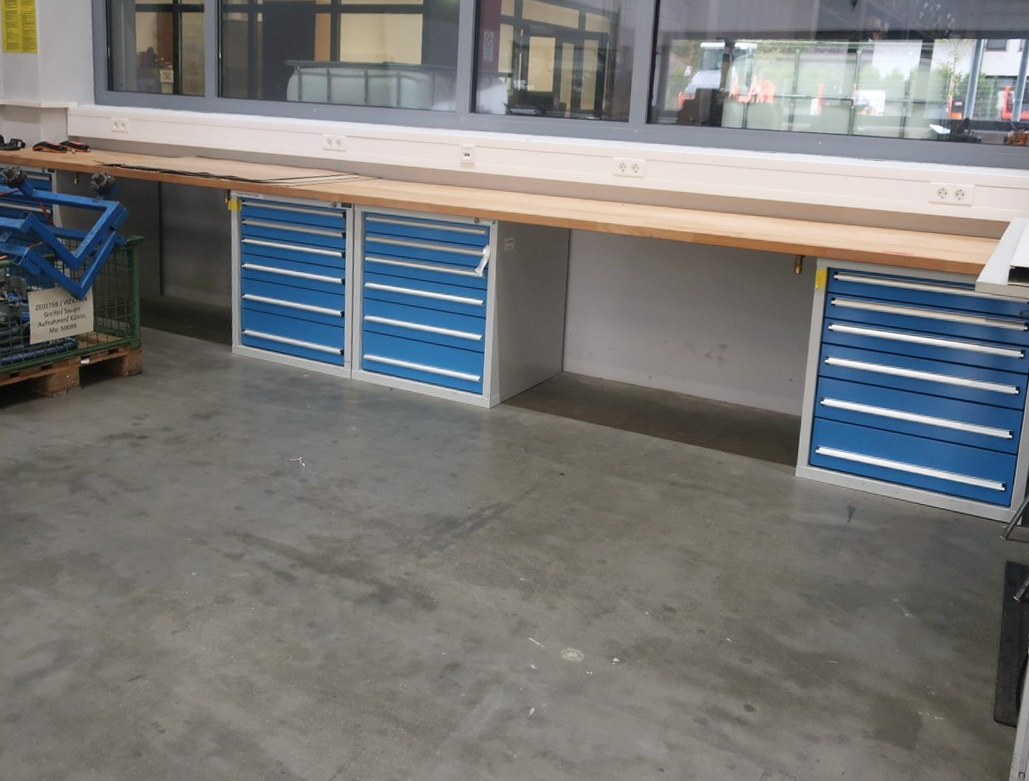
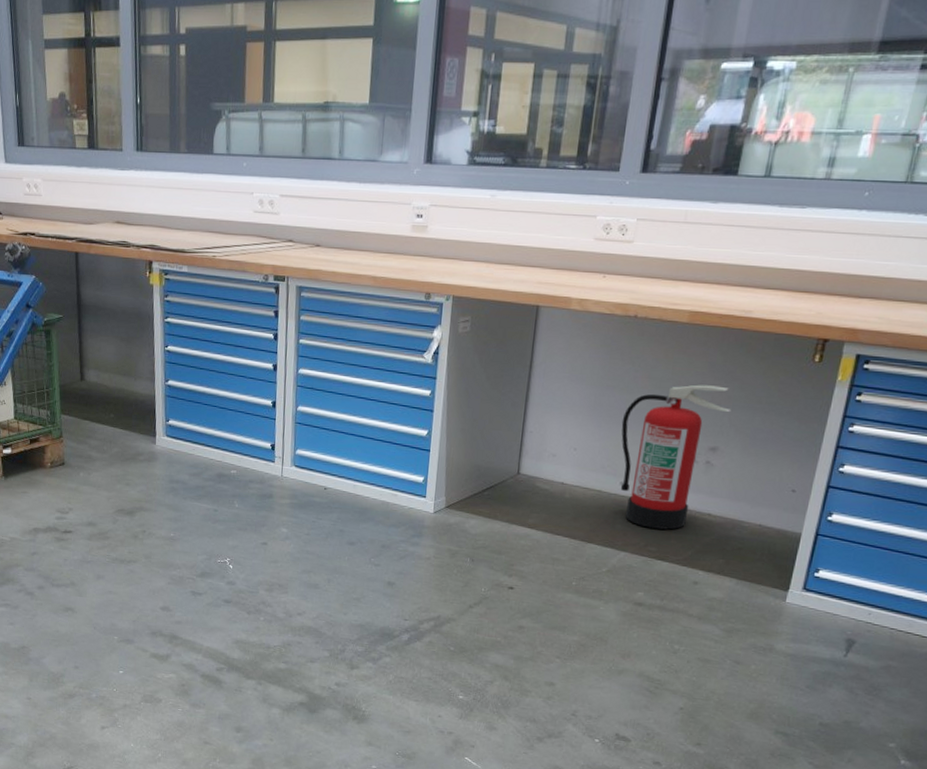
fire extinguisher: none [646,293,735,417] -> present [620,384,732,530]

